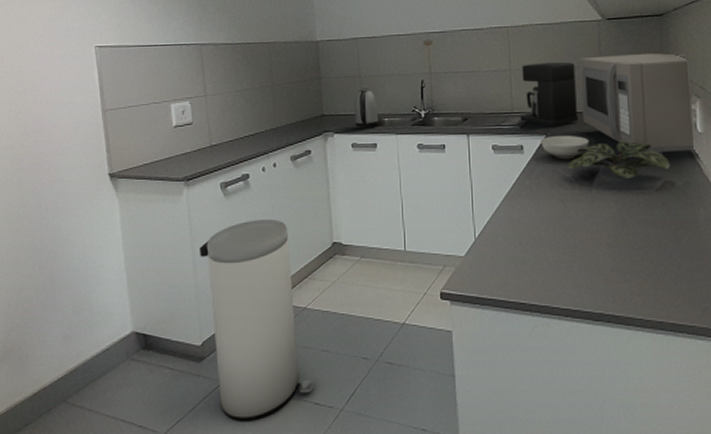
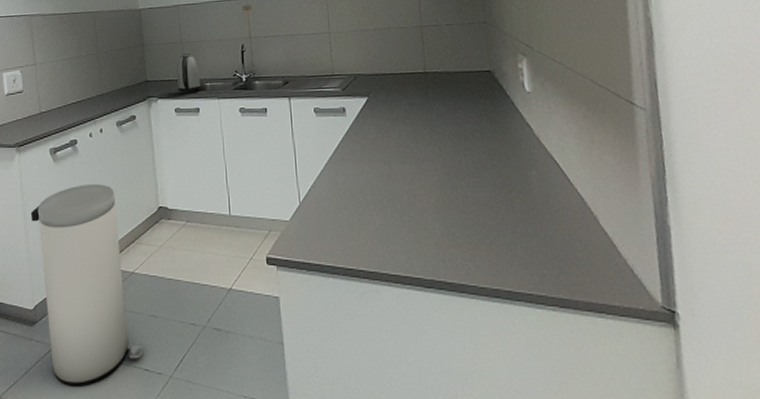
coffee maker: present [520,62,579,127] -> none [341,23,401,88]
bowl: present [540,136,590,160] -> none [363,97,413,122]
plant: present [567,140,670,178] -> none [391,101,498,140]
microwave: present [579,53,695,155] -> none [399,11,524,115]

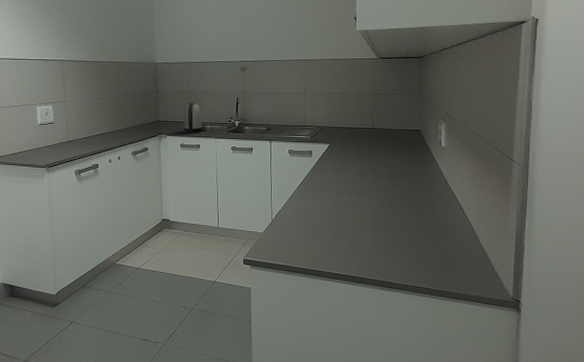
pedal bin: present [30,184,145,388] -> none [56,200,145,353]

